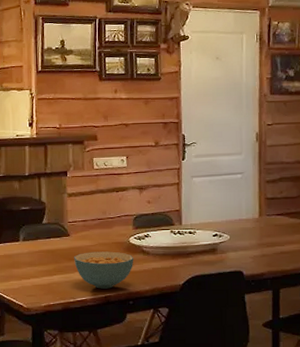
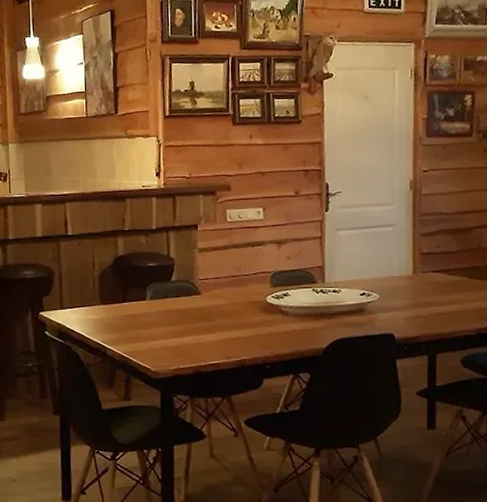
cereal bowl: present [74,251,134,289] -> none [206,311,272,352]

